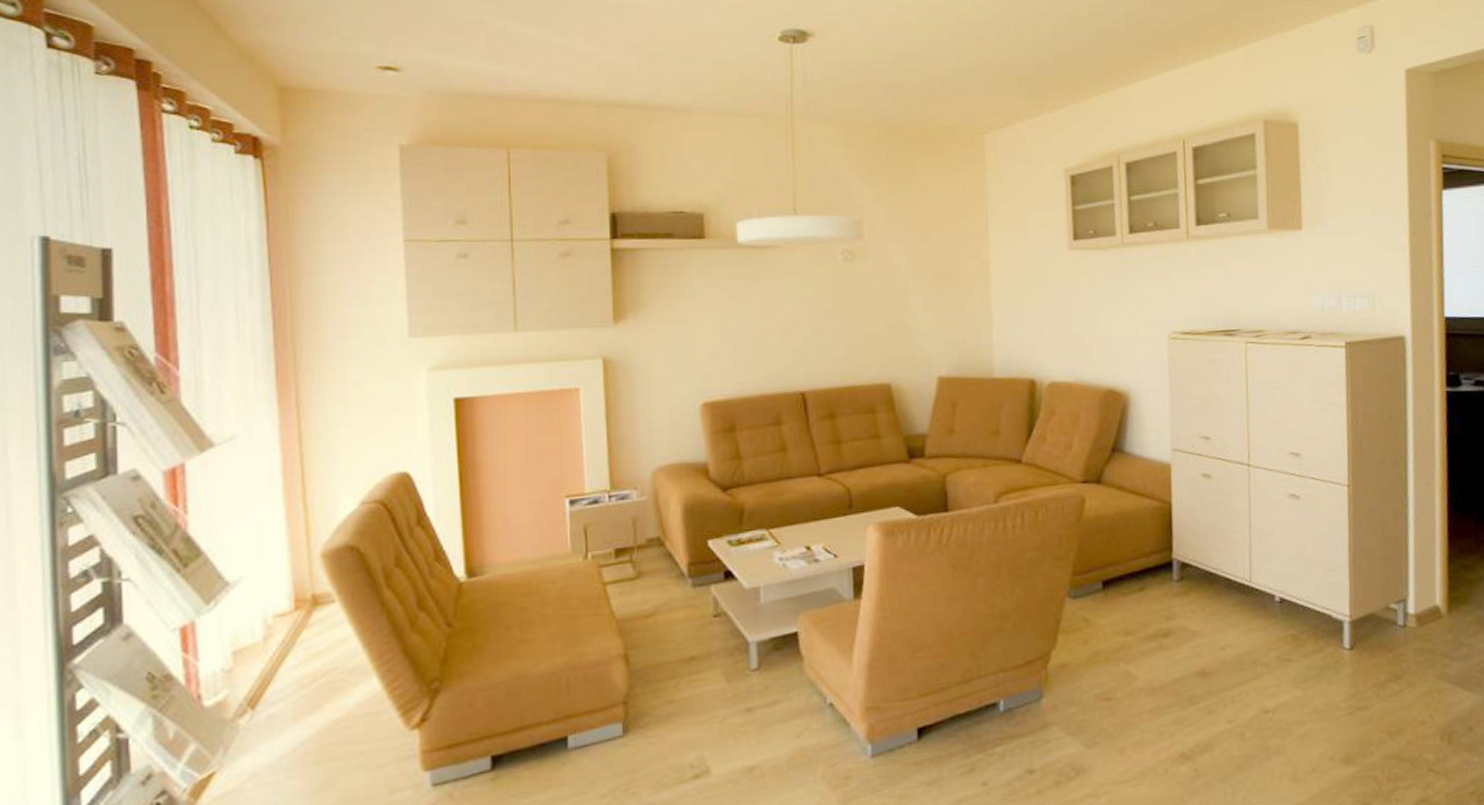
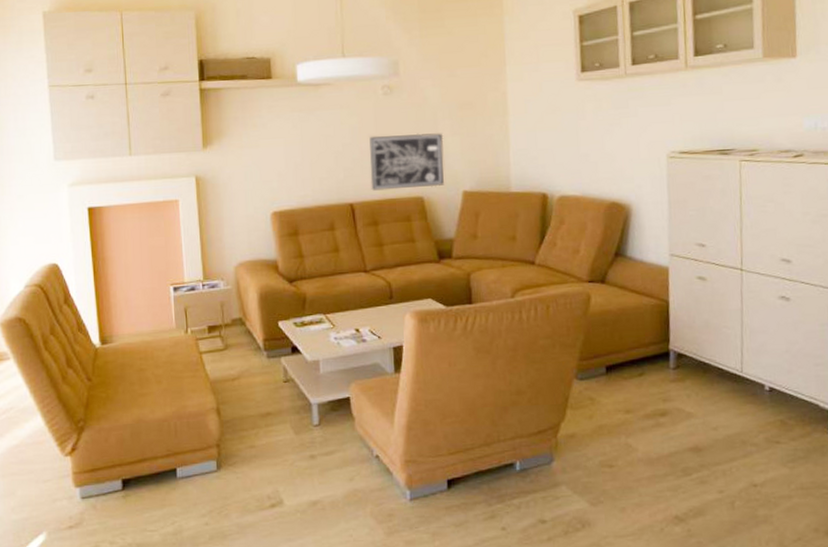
wall art: none [826,307,916,376] -> present [369,133,444,191]

